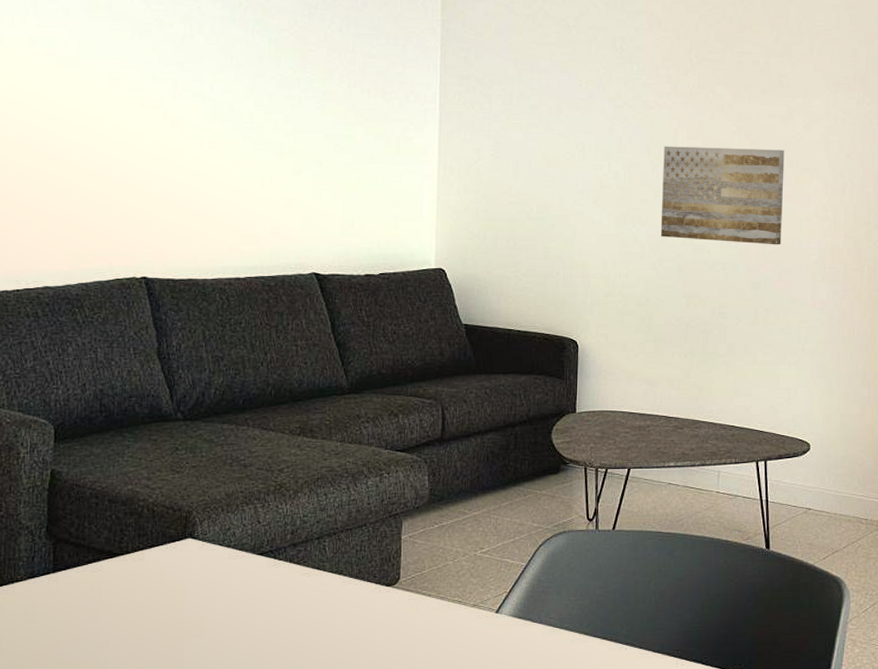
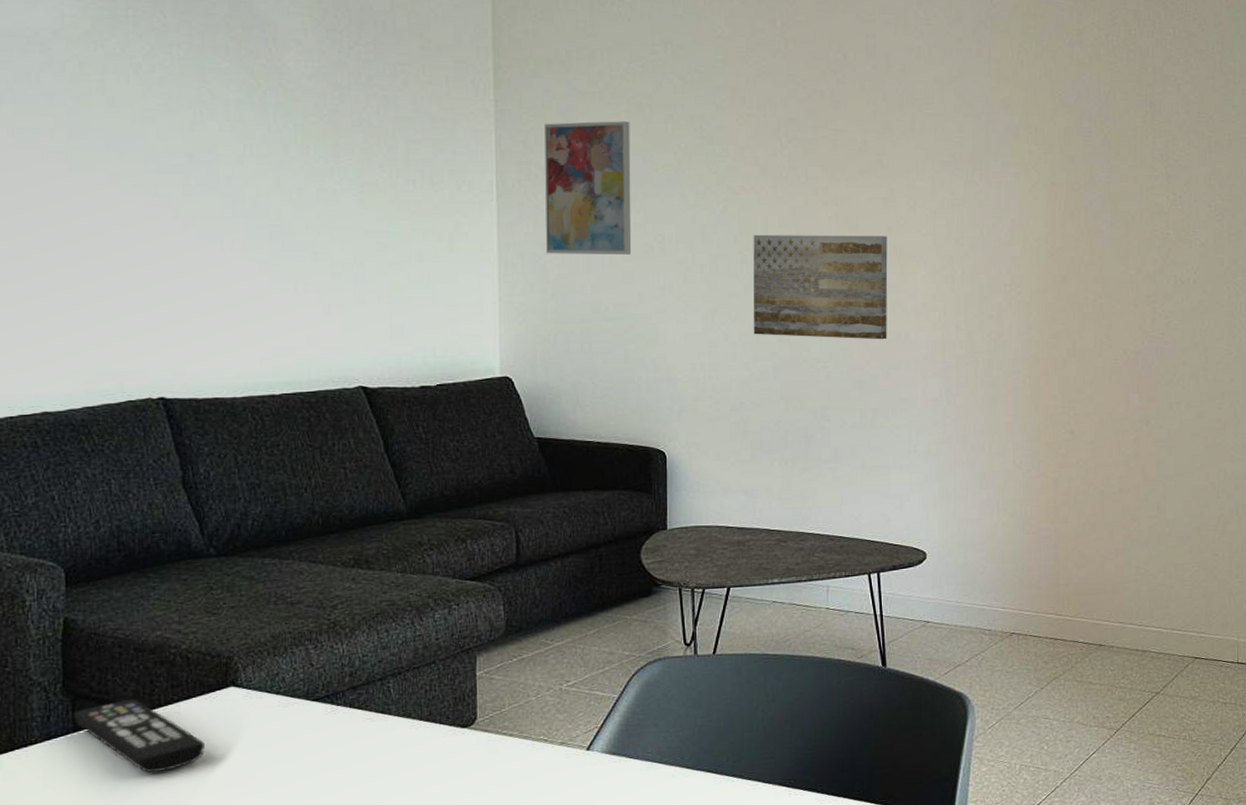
remote control: none [54,545,163,612] -> present [73,699,205,772]
wall art: none [480,41,559,161] -> present [545,121,632,255]

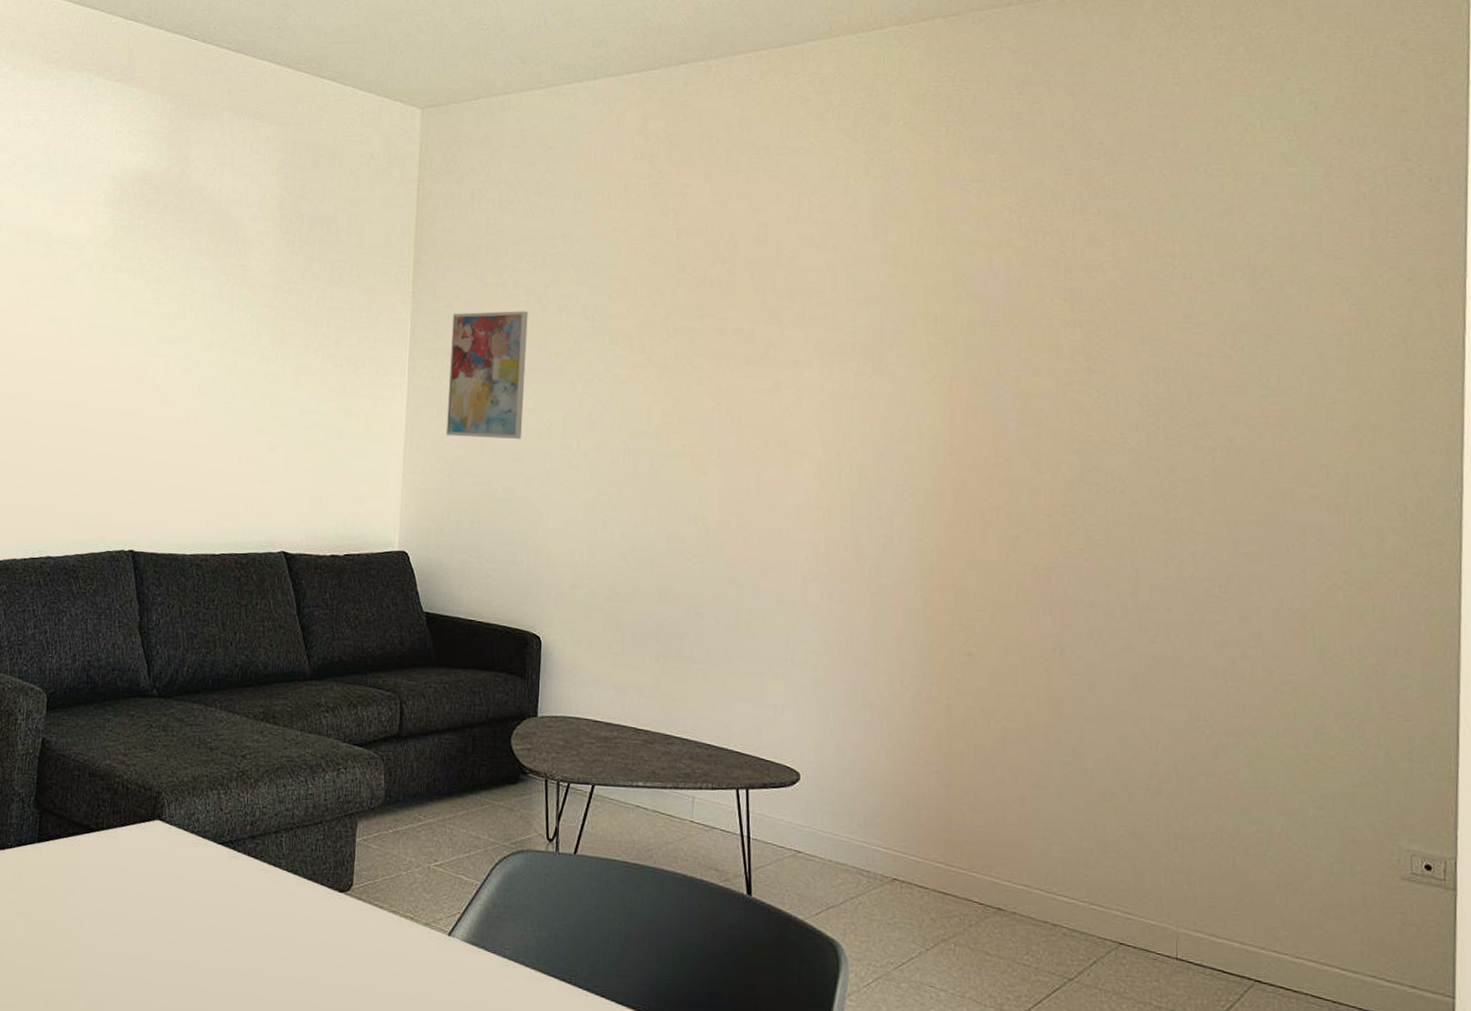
remote control: present [73,699,205,772] -> none [39,819,132,890]
wall art: present [753,235,888,340] -> none [631,423,771,537]

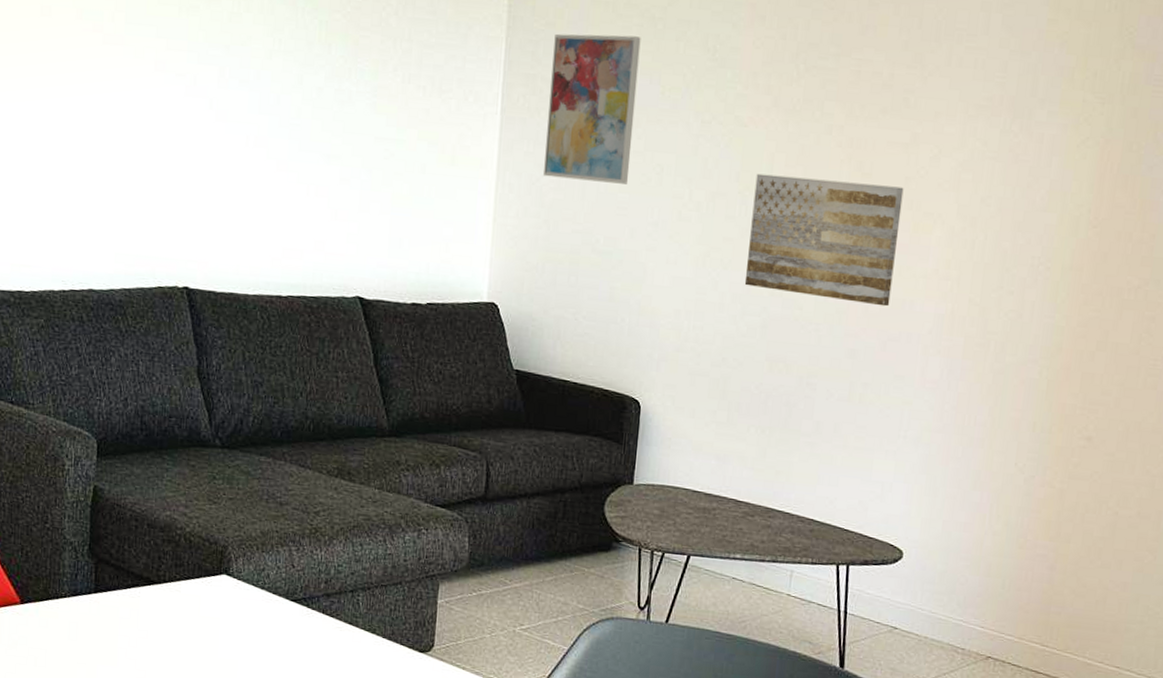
wall art: none [631,423,771,537] -> present [744,173,904,307]

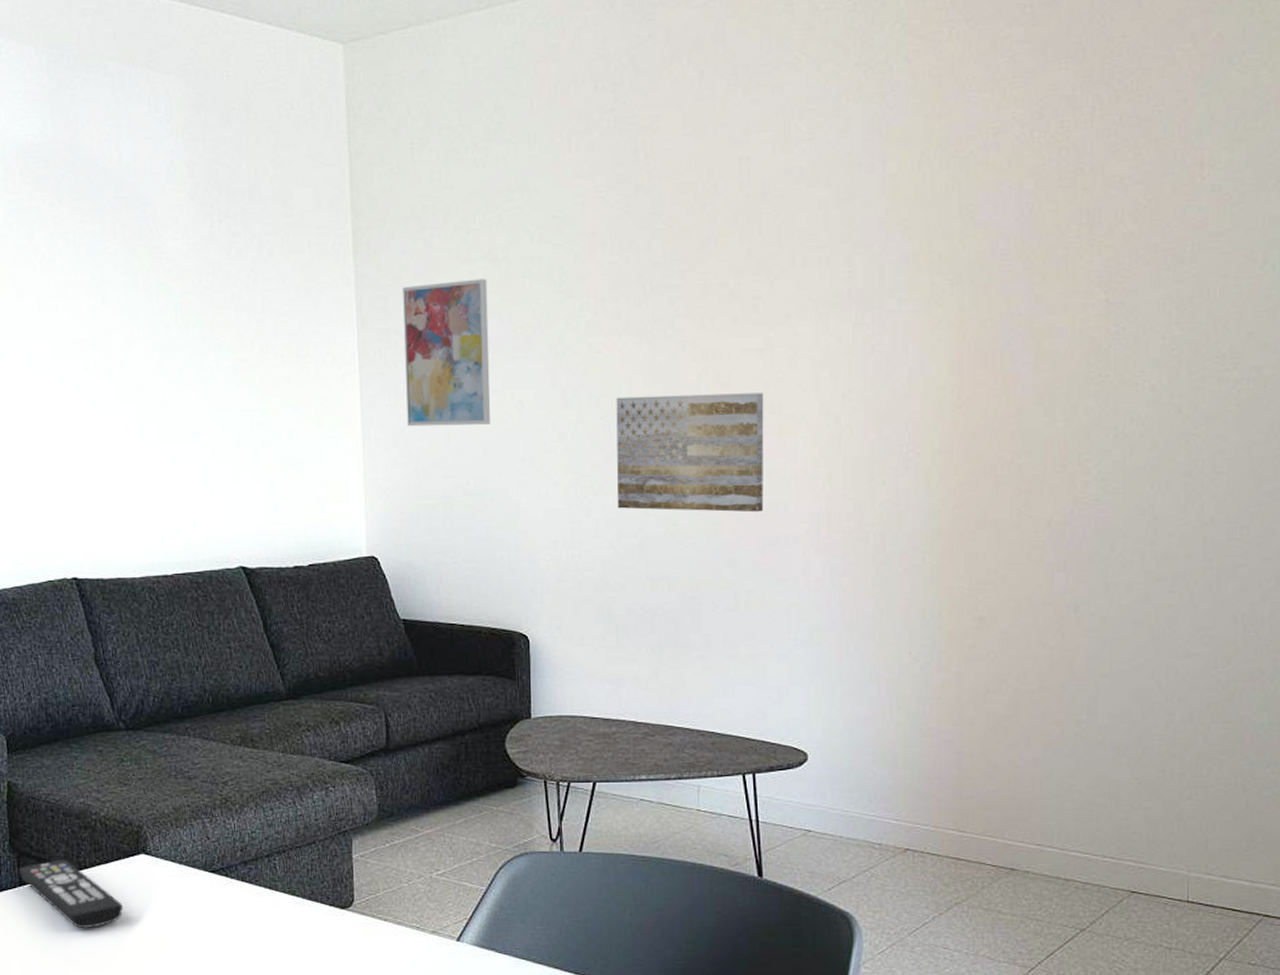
remote control: none [95,570,198,643] -> present [19,860,123,928]

